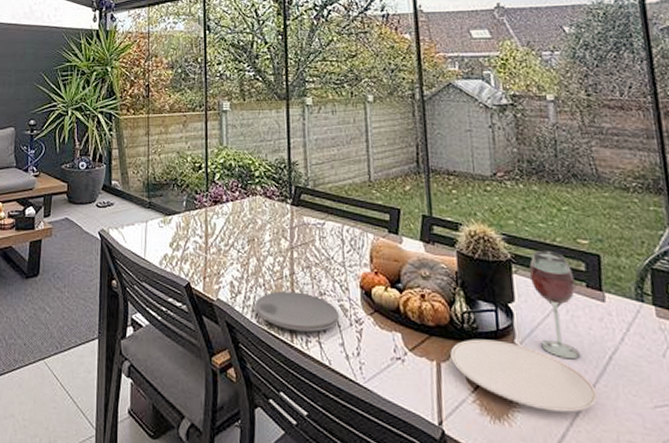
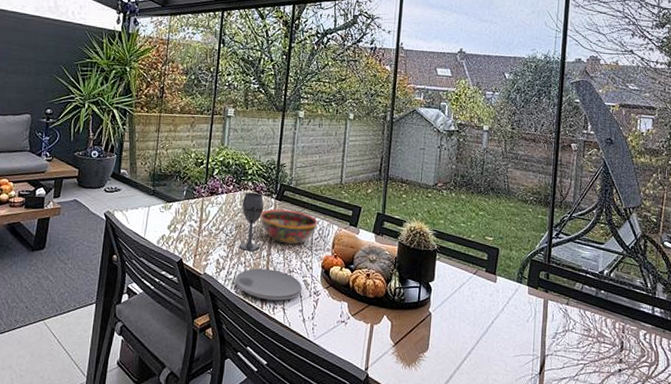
wine glass: none [252,198,279,271] -> present [239,192,264,252]
bowl: none [275,216,348,260] -> present [260,209,318,244]
plate: present [450,339,598,413] -> none [381,307,480,360]
wineglass: present [529,249,580,360] -> none [447,243,479,323]

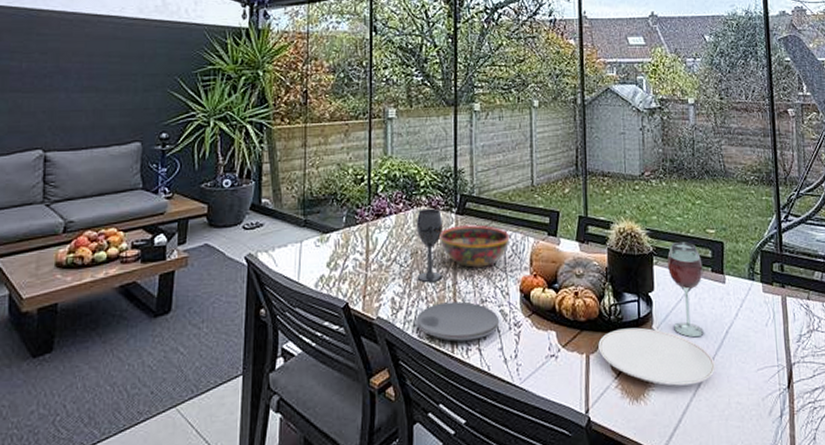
plate: none [381,307,480,360] -> present [598,327,716,386]
wineglass: none [447,243,479,323] -> present [667,241,704,338]

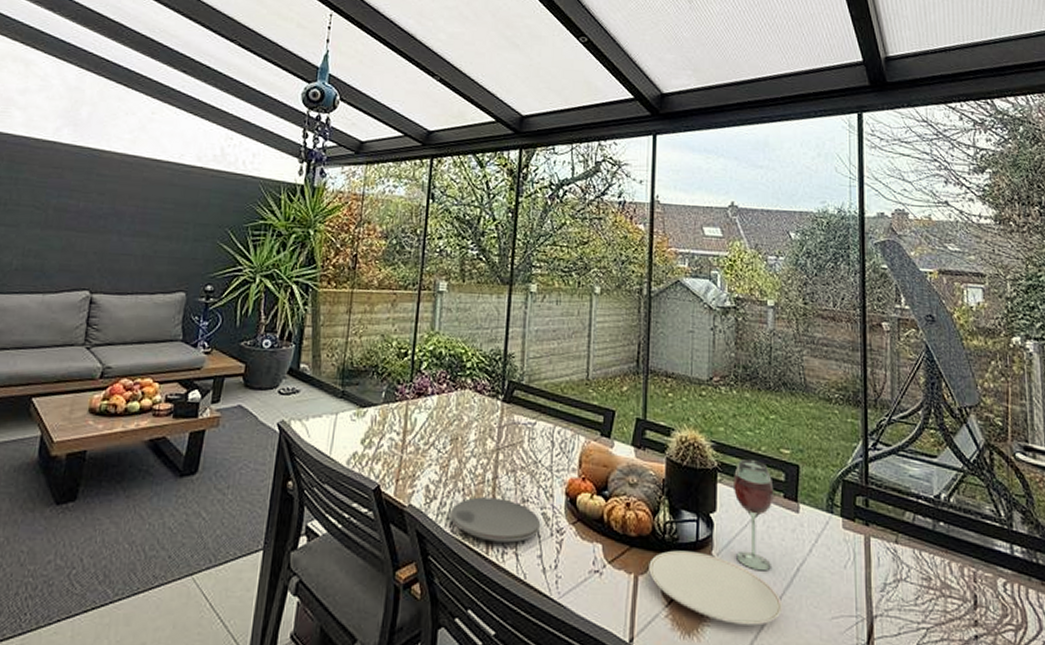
wine glass: present [416,208,444,283] -> none [455,392,488,474]
bowl: present [440,224,510,268] -> none [482,414,559,463]

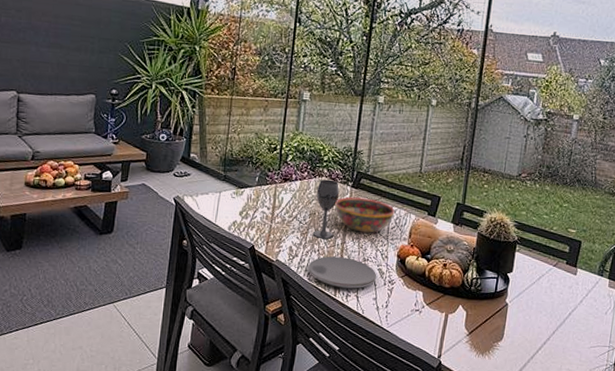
wine glass: none [455,392,488,474] -> present [312,179,340,240]
bowl: none [482,414,559,463] -> present [335,196,395,233]
plate: present [649,550,783,626] -> none [457,298,555,350]
wineglass: present [734,458,774,571] -> none [524,235,560,314]

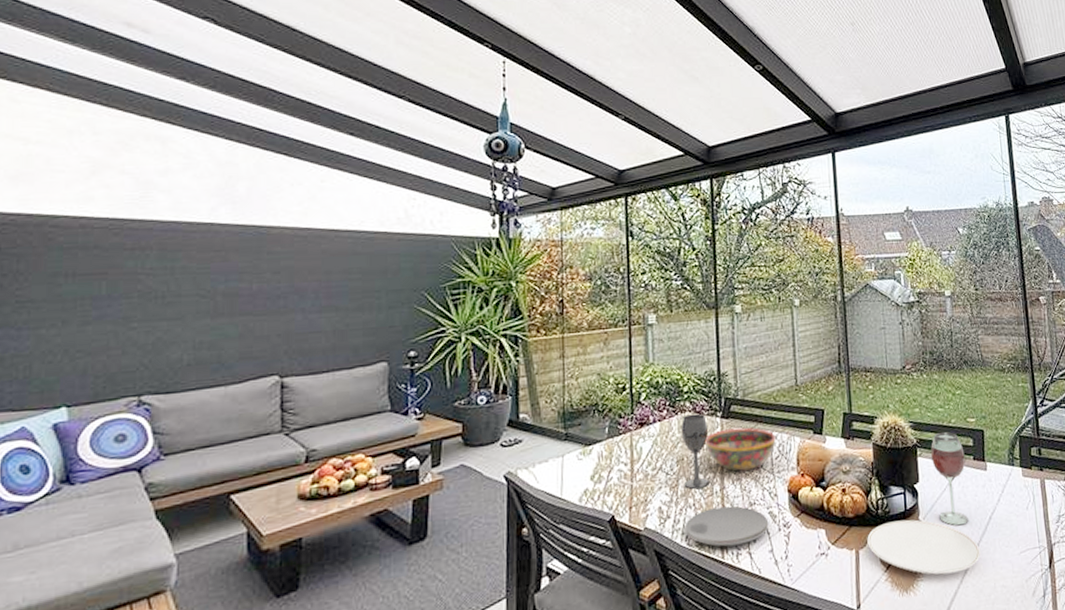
plate: none [457,298,555,350] -> present [867,519,981,575]
wineglass: none [524,235,560,314] -> present [931,431,968,526]

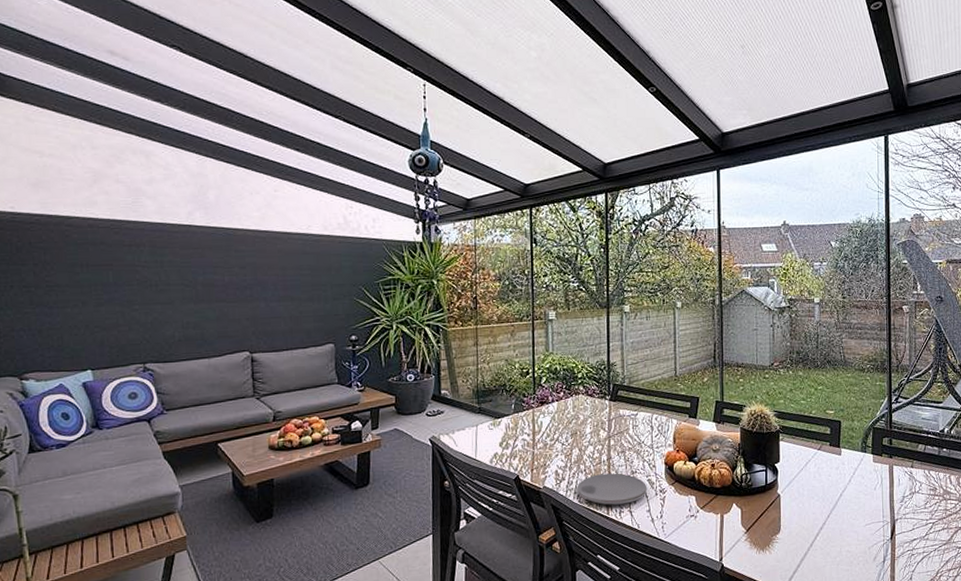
wine glass: present [680,413,709,490] -> none [575,396,599,458]
bowl: present [705,427,776,472] -> none [595,409,656,445]
plate: present [867,519,981,575] -> none [731,492,831,539]
wineglass: present [931,431,968,526] -> none [792,420,822,500]

